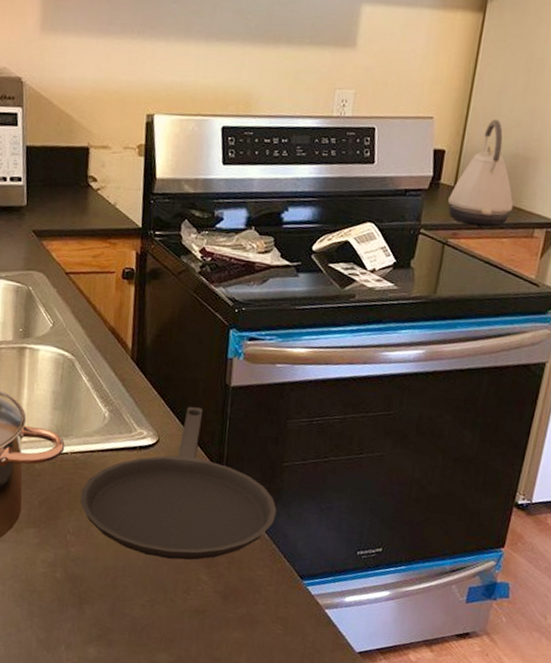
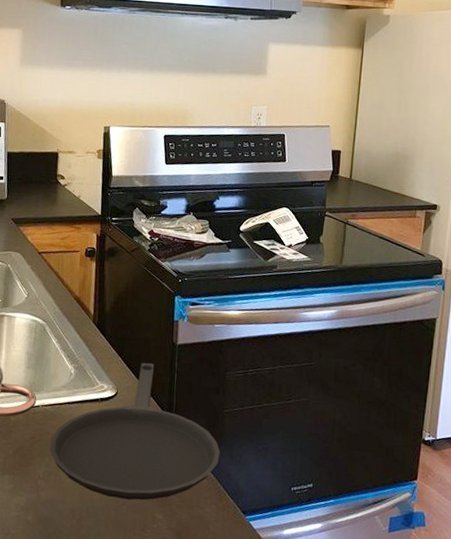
kettle: present [447,119,514,227] -> none [345,127,398,209]

